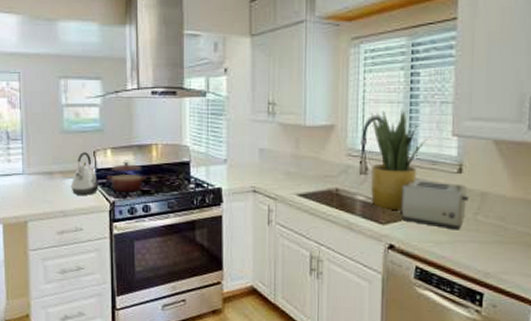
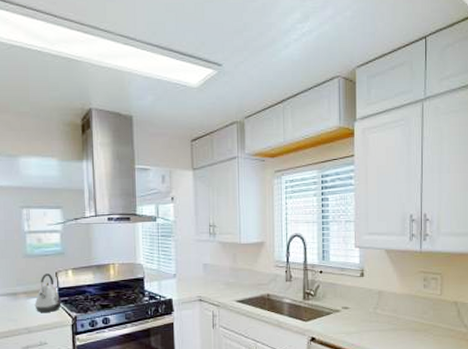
saucepan: present [107,161,146,193] -> none [68,280,105,309]
planter: present [370,108,427,211] -> none [292,227,336,310]
toaster: present [400,180,468,230] -> none [318,283,369,322]

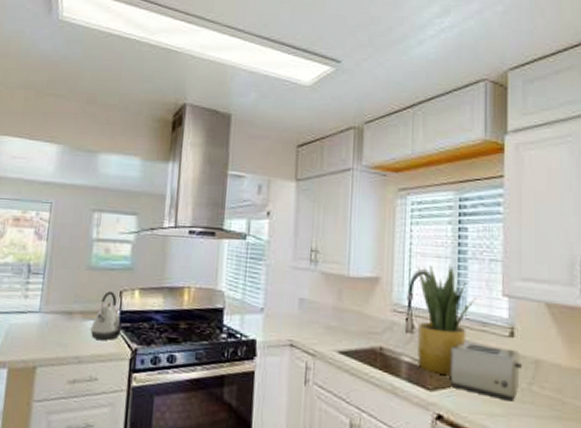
planter: none [292,227,336,310] -> present [417,263,476,376]
toaster: none [318,283,369,322] -> present [449,341,522,402]

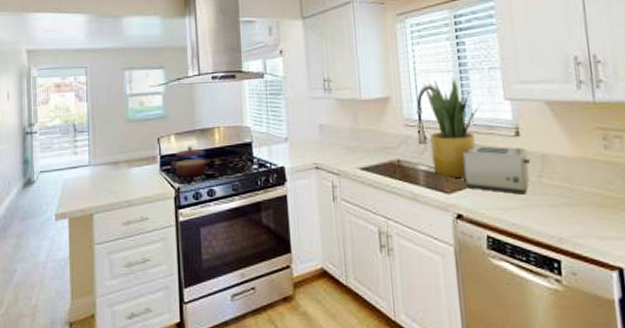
kettle: present [90,291,122,340] -> none [136,140,164,183]
saucepan: none [131,304,175,340] -> present [171,146,210,179]

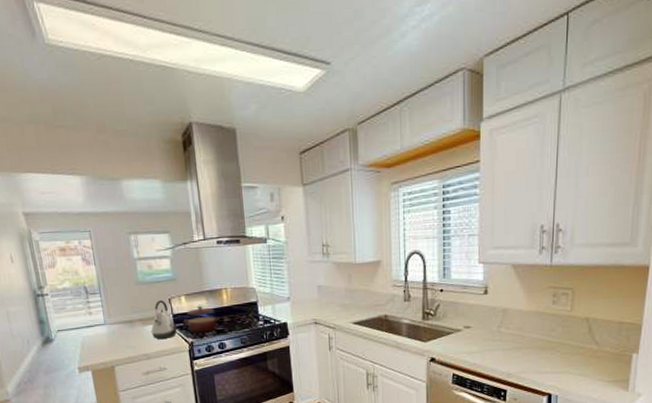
kettle: none [136,140,164,183] -> present [151,300,177,339]
planter: present [422,76,481,179] -> none [410,242,458,330]
toaster: present [462,145,530,195] -> none [439,302,493,342]

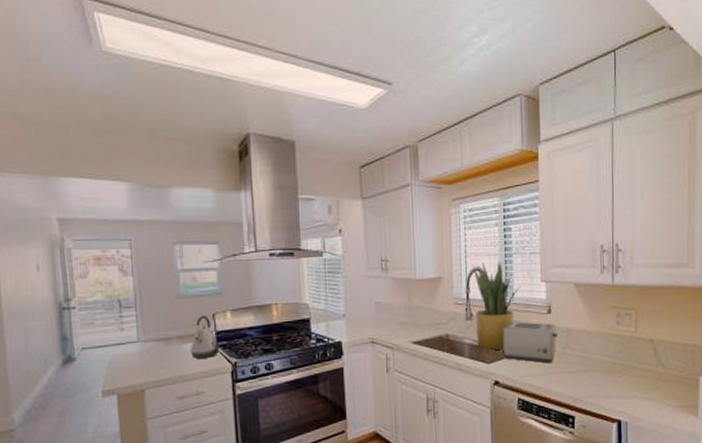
saucepan: present [183,305,219,334] -> none [227,322,268,354]
planter: none [410,242,458,330] -> present [472,259,521,351]
toaster: none [439,302,493,342] -> present [502,321,557,363]

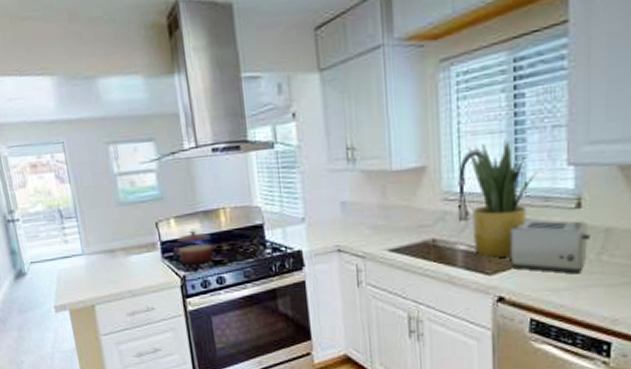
kettle: present [190,316,220,359] -> none [135,224,166,272]
saucepan: none [227,322,268,354] -> present [173,230,217,266]

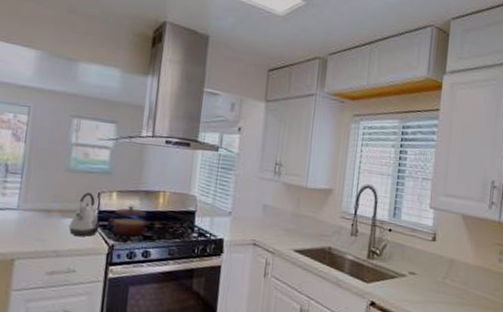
kettle: none [135,224,166,272] -> present [68,192,100,237]
planter: present [467,138,537,259] -> none [358,180,409,272]
toaster: present [509,220,590,274] -> none [382,244,439,292]

